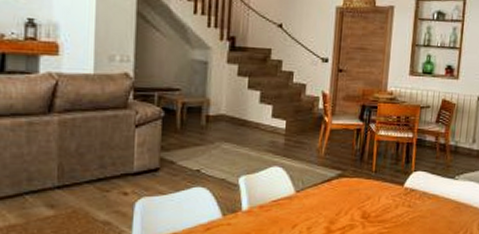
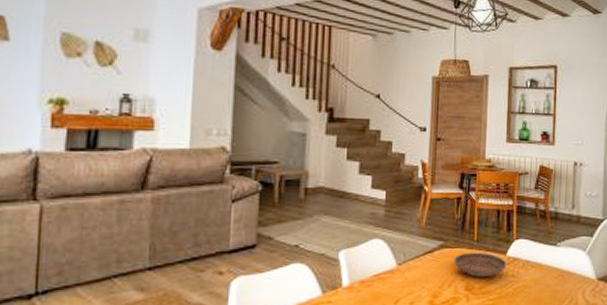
bowl: none [351,182,404,207] -> present [454,252,507,278]

